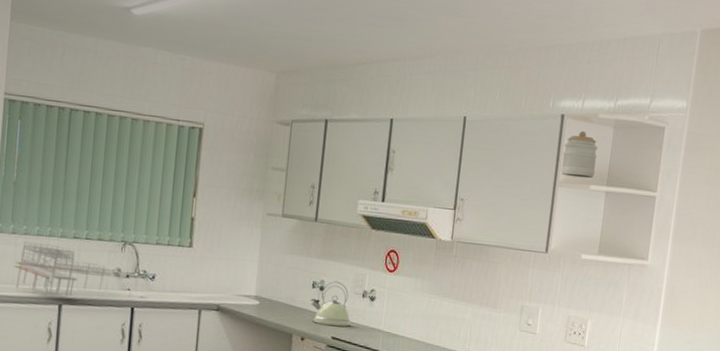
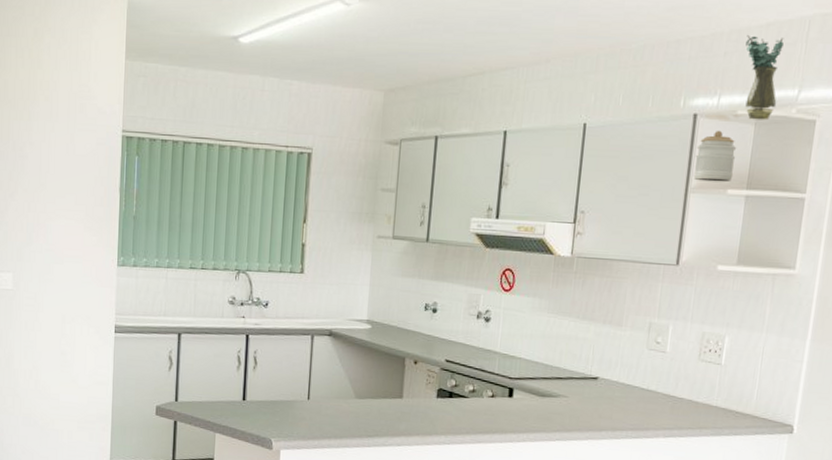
architectural model: present [14,241,121,299] -> none [136,273,235,328]
kettle: present [311,281,351,327] -> none [423,302,465,350]
vase: none [605,47,638,125] -> present [745,35,784,121]

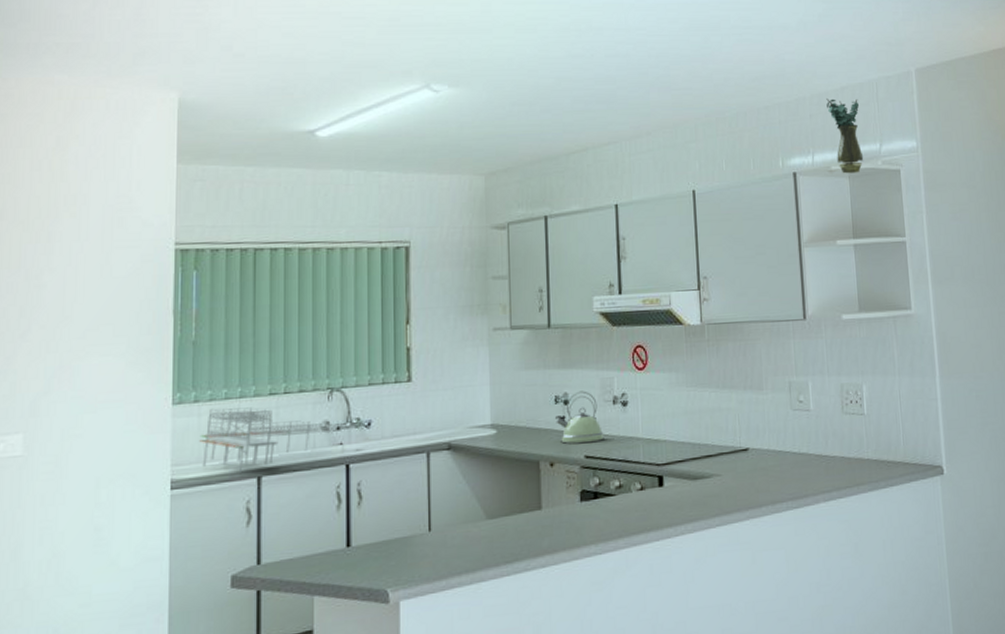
architectural model: none [136,273,235,328] -> present [199,407,329,473]
kettle: none [423,302,465,350] -> present [556,390,604,444]
jar: present [693,130,737,182] -> none [801,185,839,235]

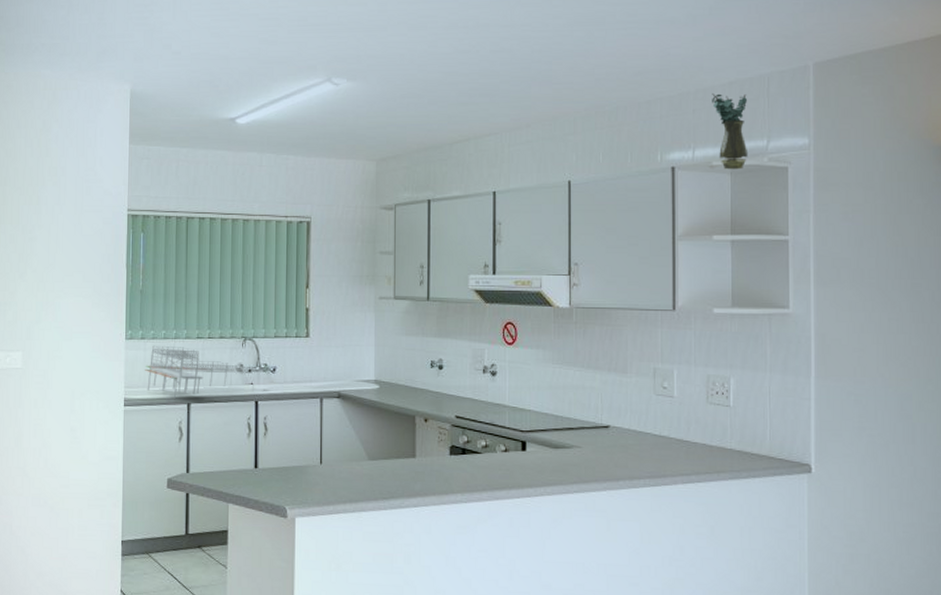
kettle: present [556,390,604,444] -> none [431,358,474,405]

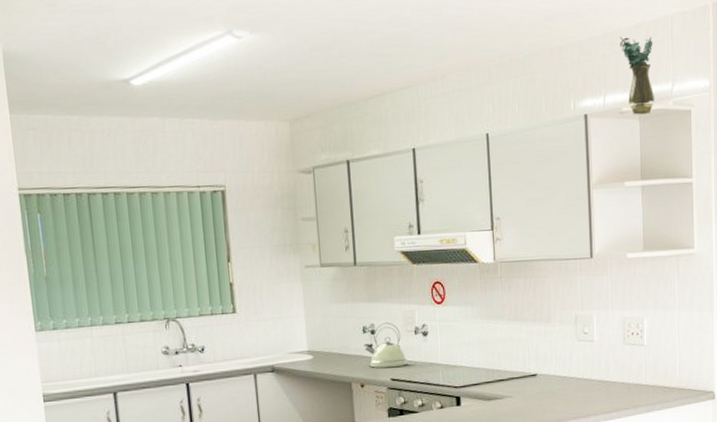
architectural model: present [145,345,243,399] -> none [61,334,170,389]
kettle: none [431,358,474,405] -> present [364,322,408,369]

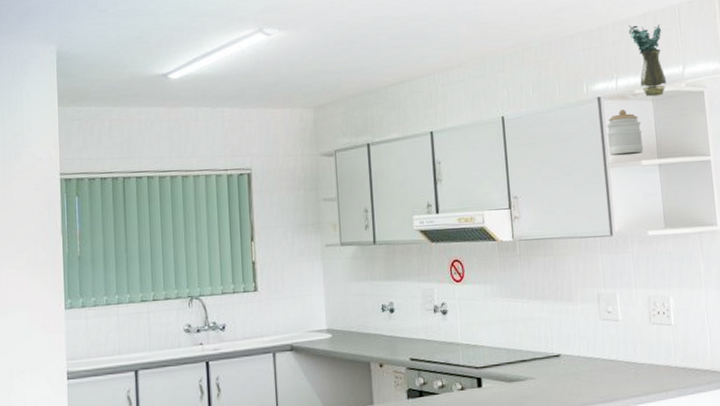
kettle: present [364,322,408,369] -> none [383,300,427,348]
jar: none [591,127,628,177] -> present [606,109,644,156]

